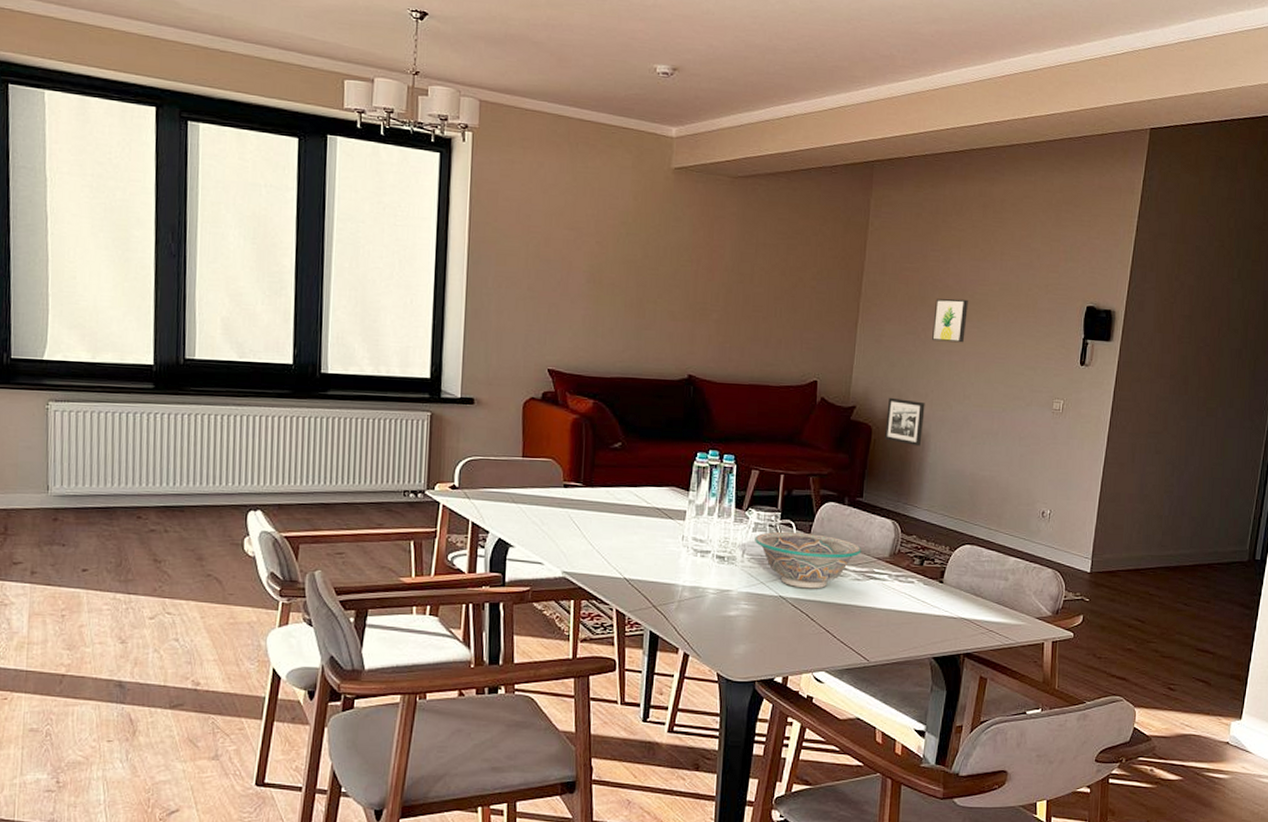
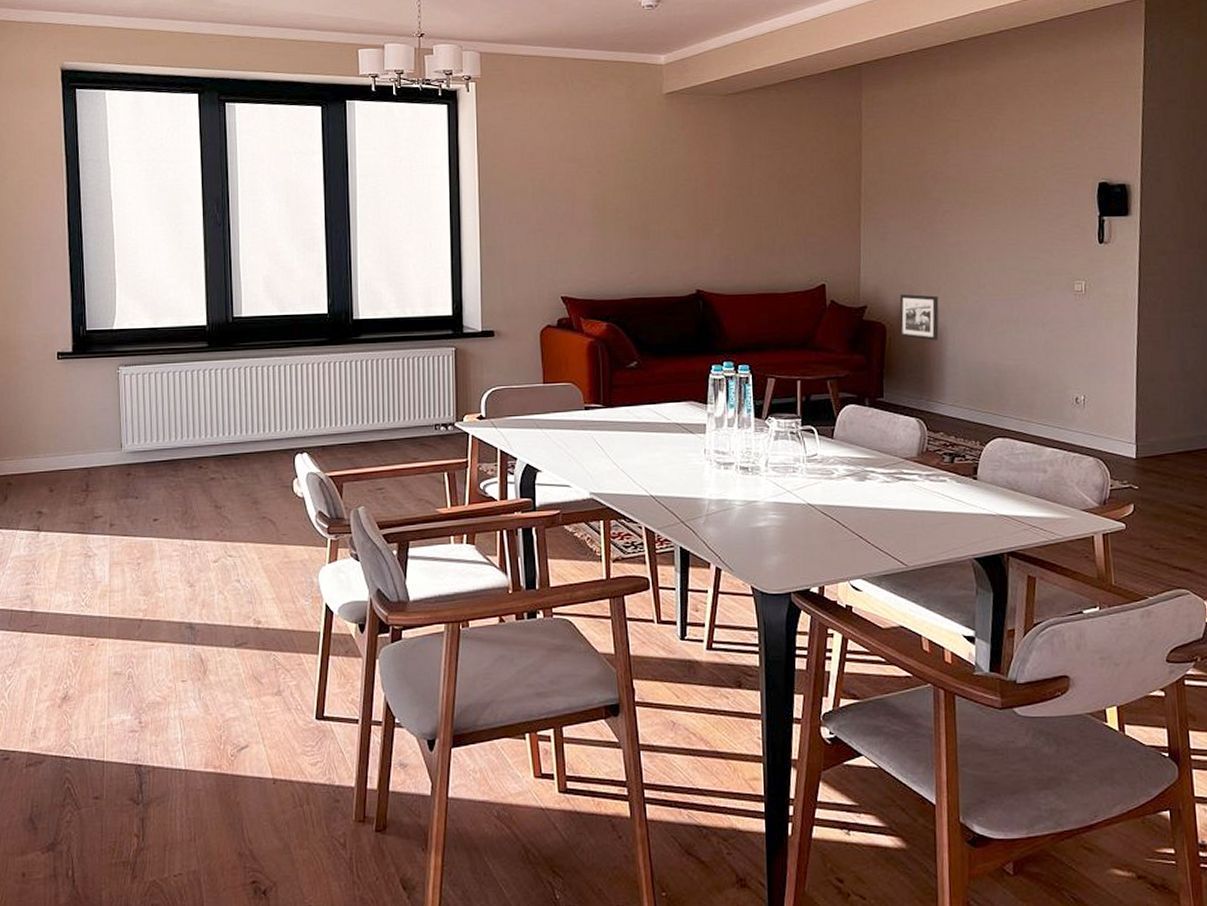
bowl: present [755,531,862,589] -> none [777,437,888,495]
wall art: present [932,298,968,343] -> none [938,189,973,234]

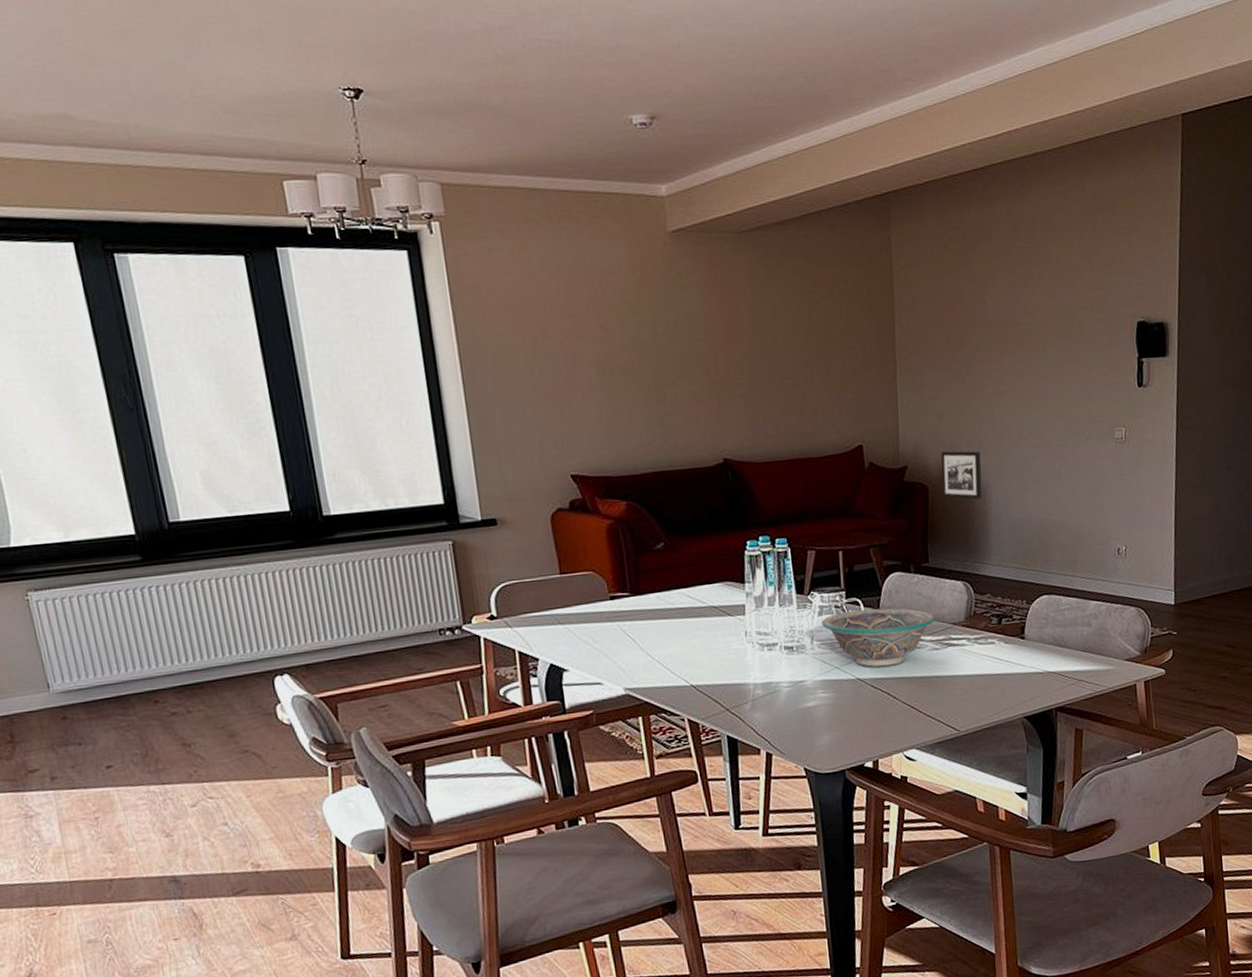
bowl: none [777,437,888,495] -> present [822,608,936,667]

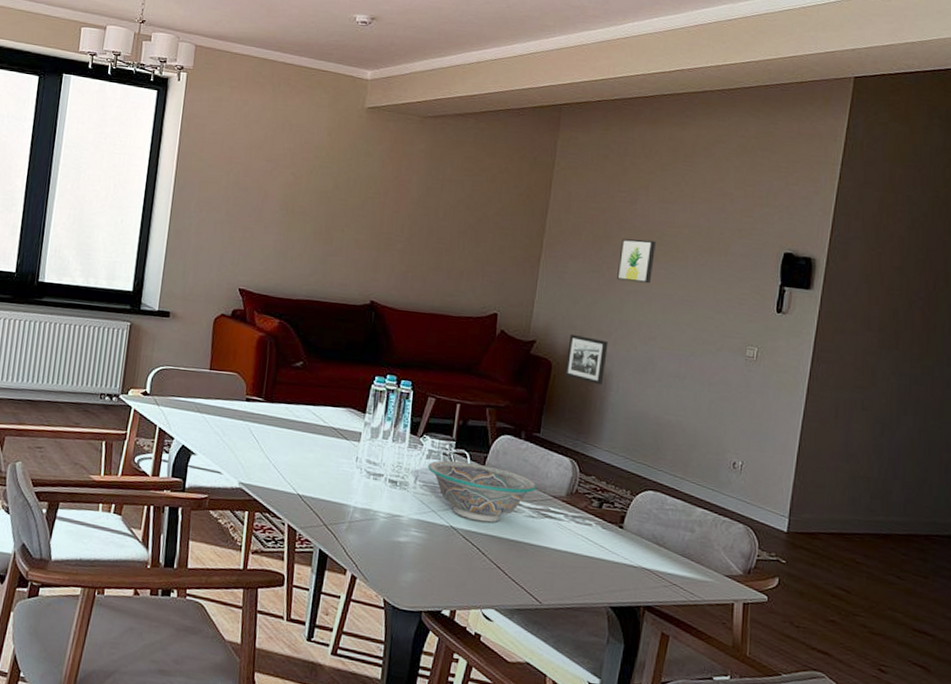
wall art: none [976,333,1013,384] -> present [617,238,656,284]

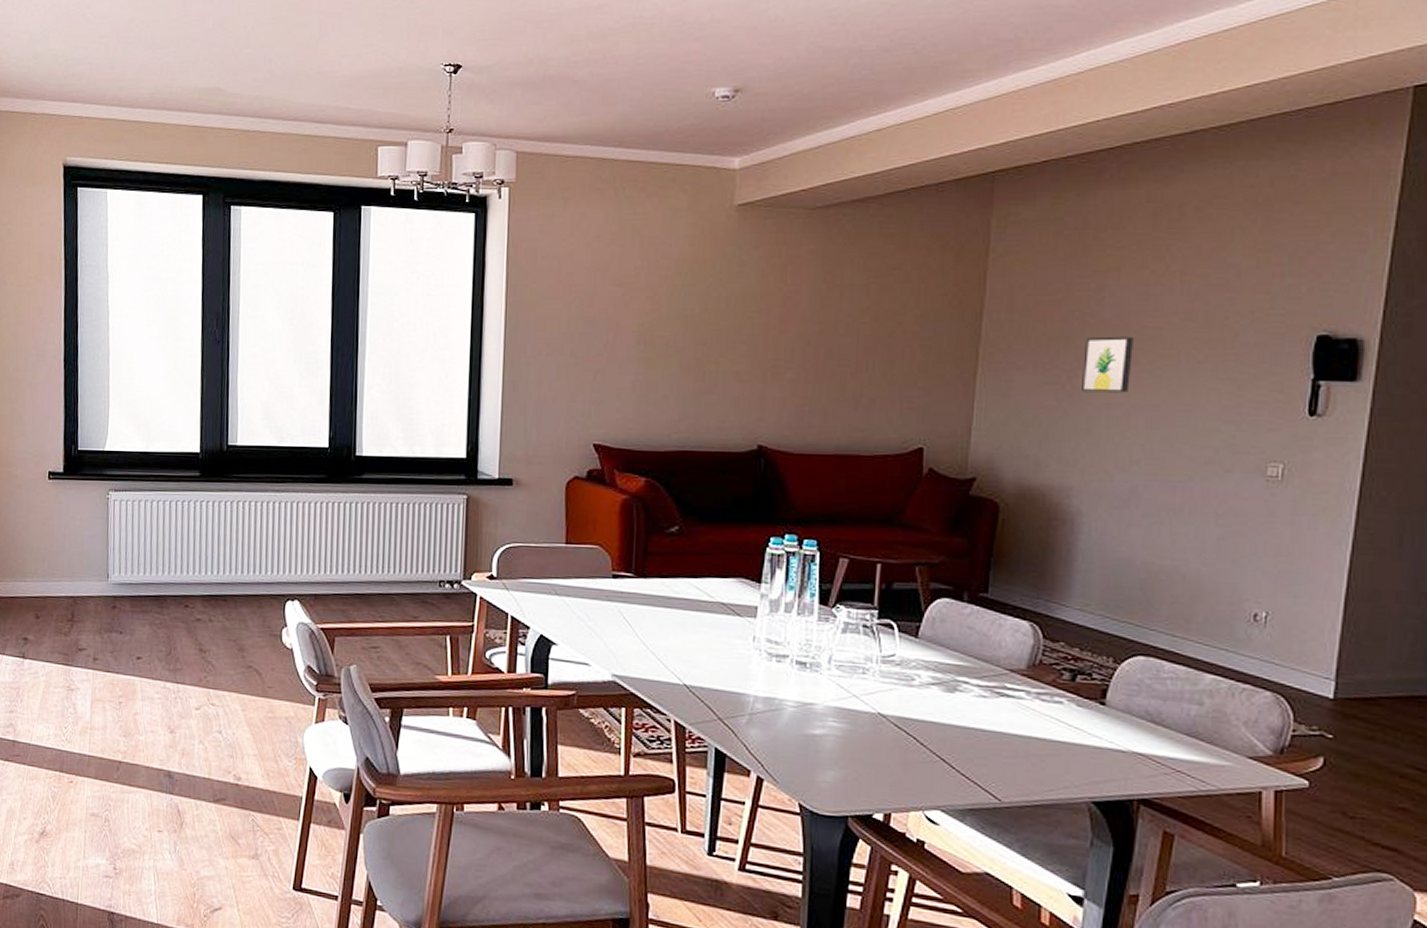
bowl: present [428,460,537,523] -> none [845,633,988,707]
picture frame: present [564,333,608,385] -> none [1016,465,1074,528]

